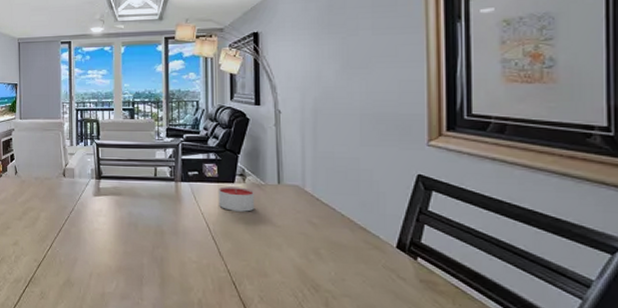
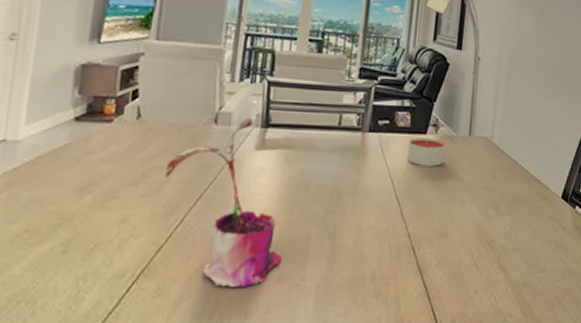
potted plant: none [37,171,123,299] -> present [166,117,282,287]

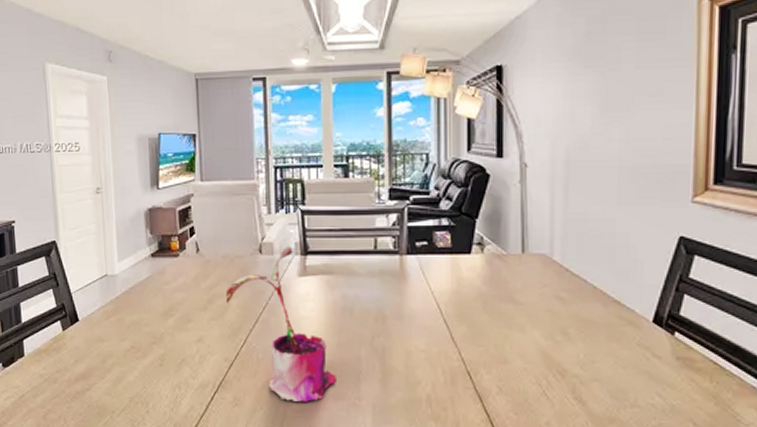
candle: present [407,138,445,166] -> none [452,258,495,288]

